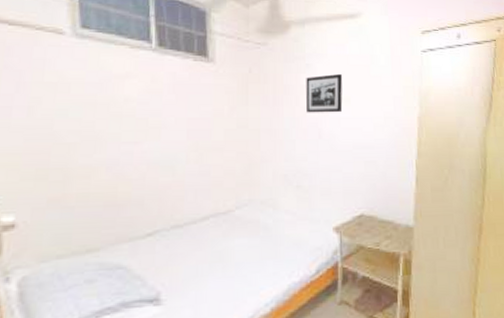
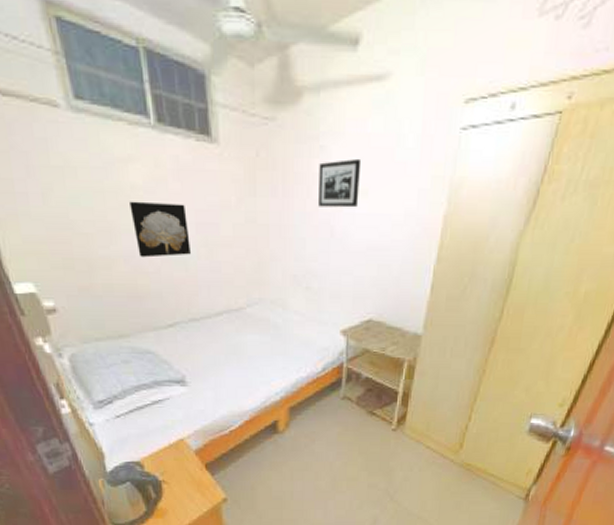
wall art: none [120,112,180,165] -> present [130,201,191,258]

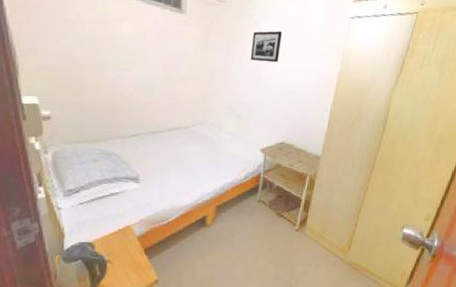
wall art: present [130,201,191,258] -> none [117,46,157,86]

